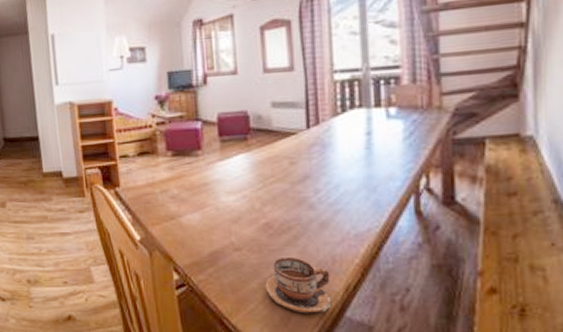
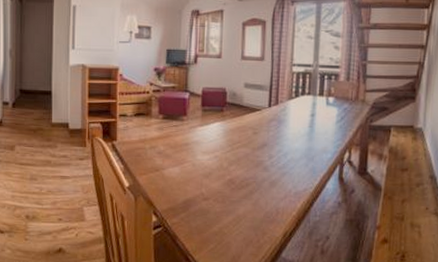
cup: present [265,258,332,315] -> none [224,208,274,255]

